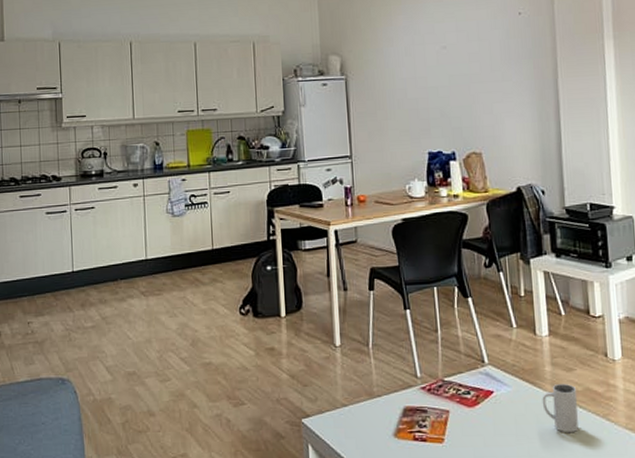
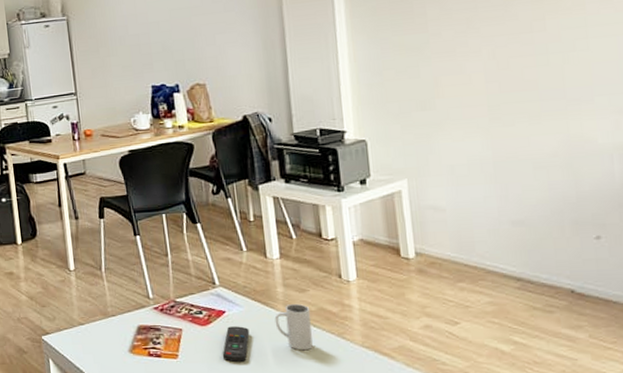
remote control: none [488,407,517,447] -> present [222,326,250,363]

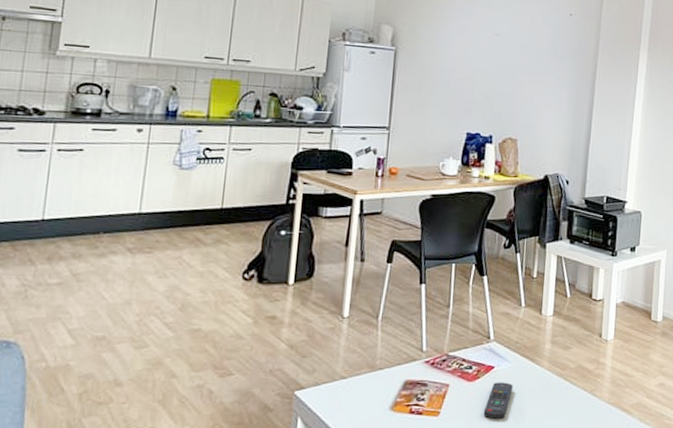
mug: present [274,303,313,351] -> none [537,360,571,407]

